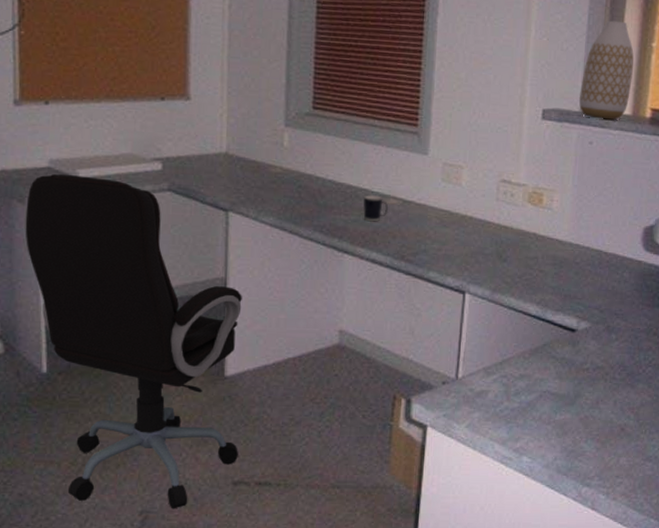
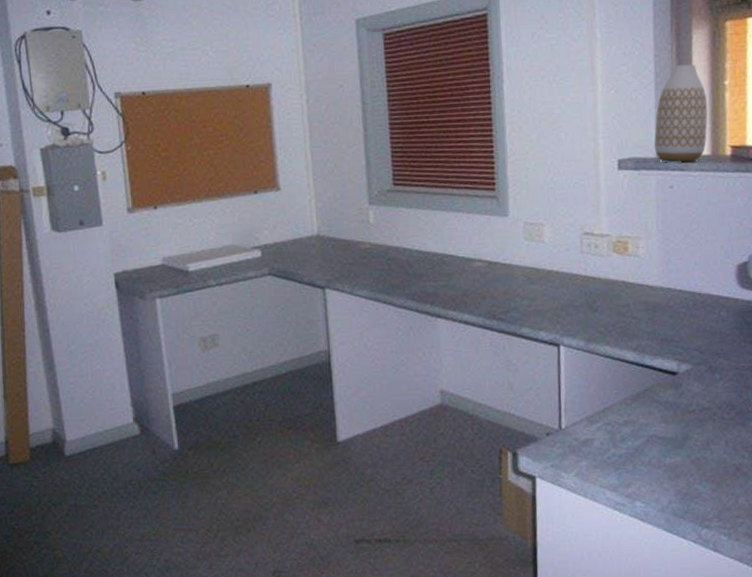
office chair: present [25,173,242,509] -> none [146,269,358,568]
mug: present [363,195,388,222] -> none [449,260,475,286]

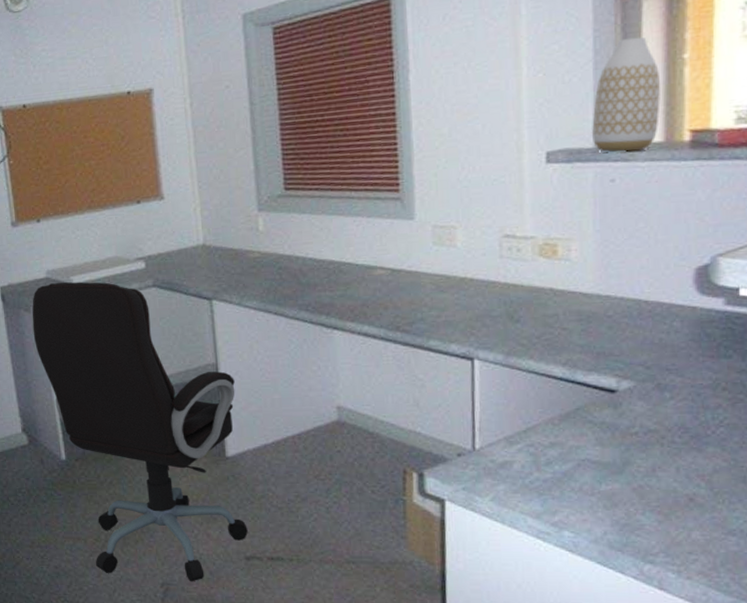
office chair: none [146,269,358,568] -> present [32,282,249,582]

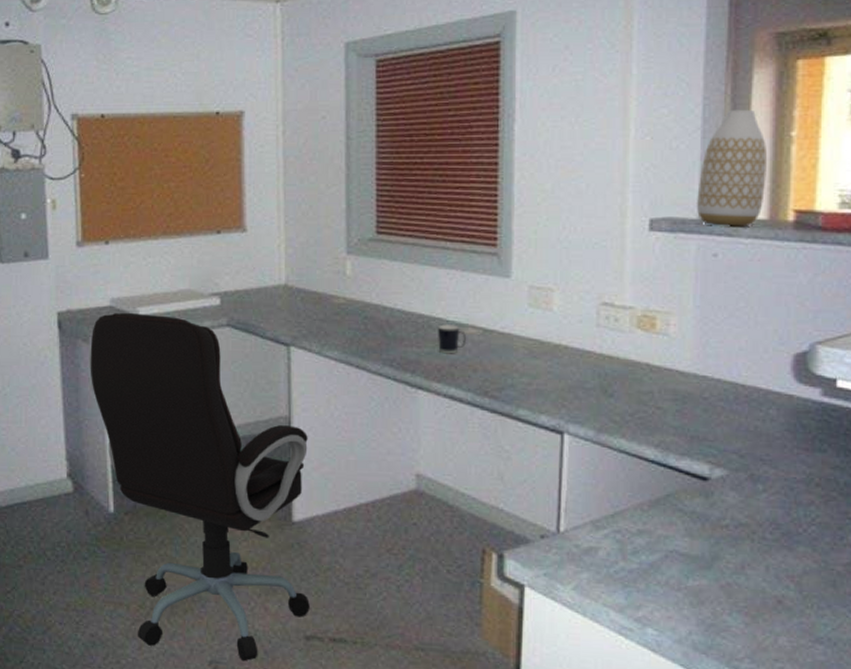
mug: none [347,267,376,295] -> present [437,324,466,354]

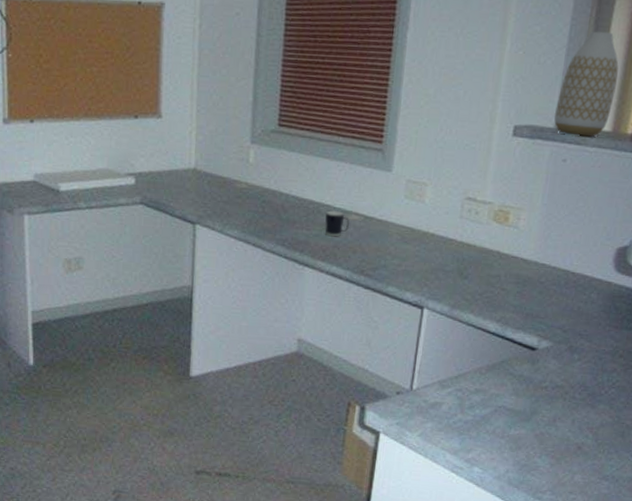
office chair: present [90,312,311,662] -> none [14,187,207,491]

